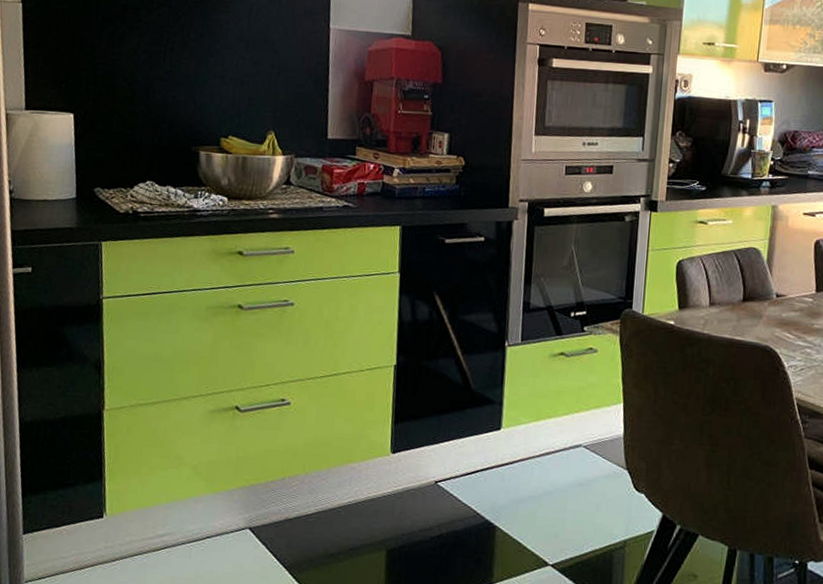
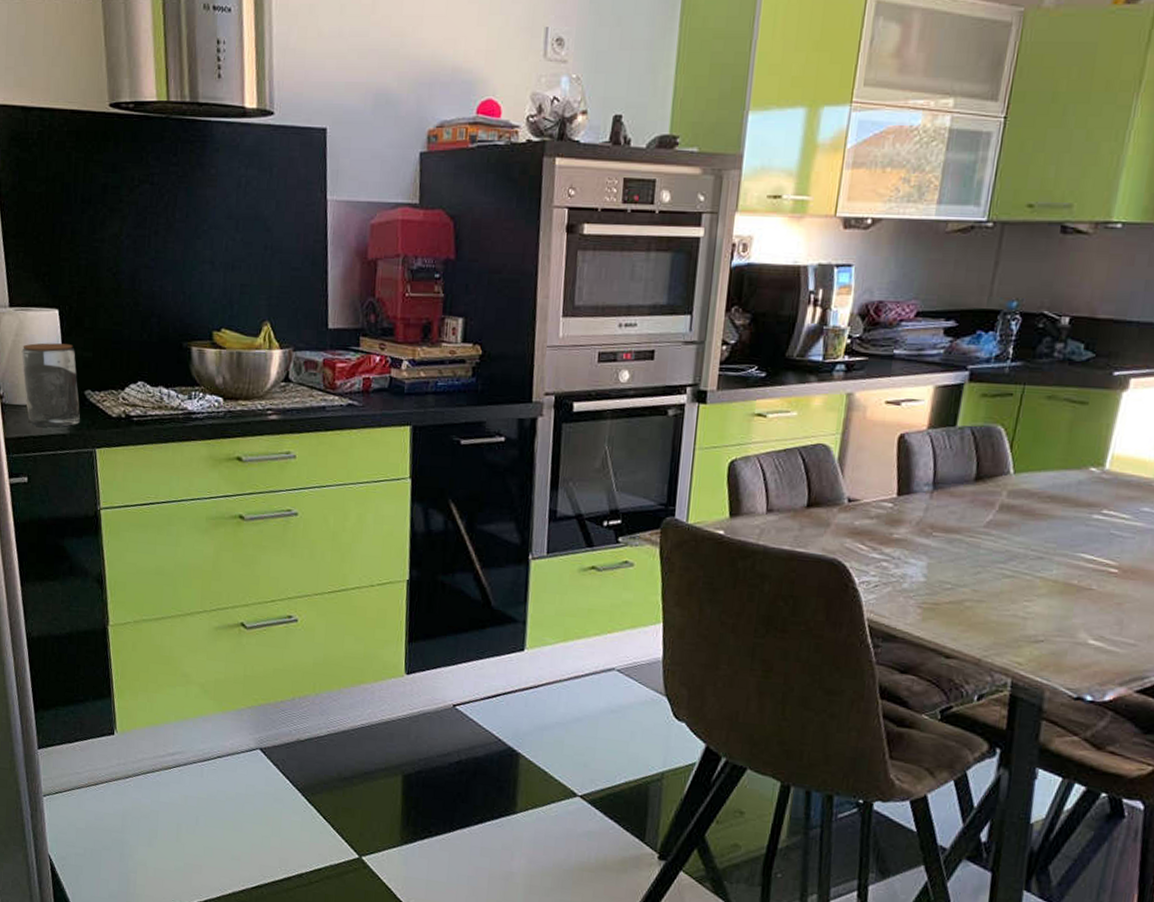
jar: none [34,143,89,221] -> present [21,343,81,427]

